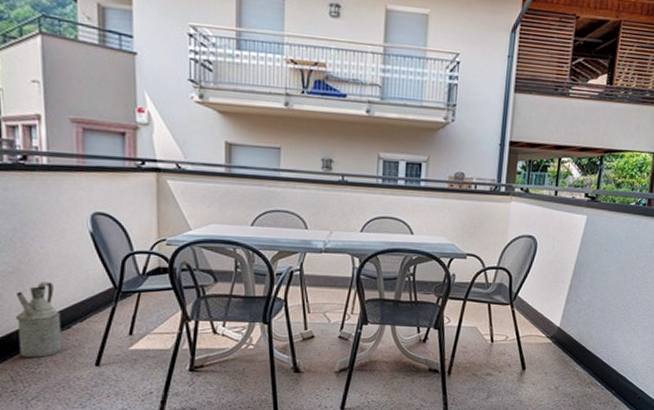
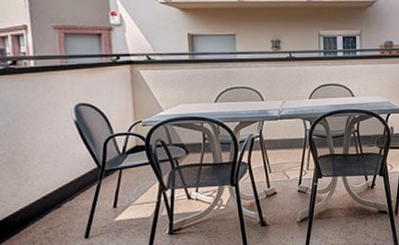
watering can: present [15,282,63,357] -> none [11,168,55,237]

